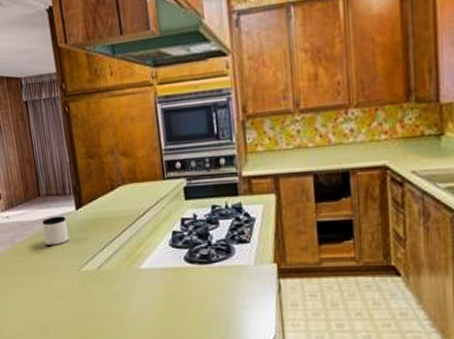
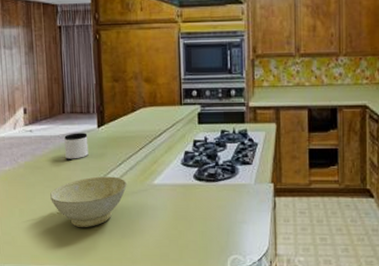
bowl: none [34,262,112,318] -> present [50,176,127,228]

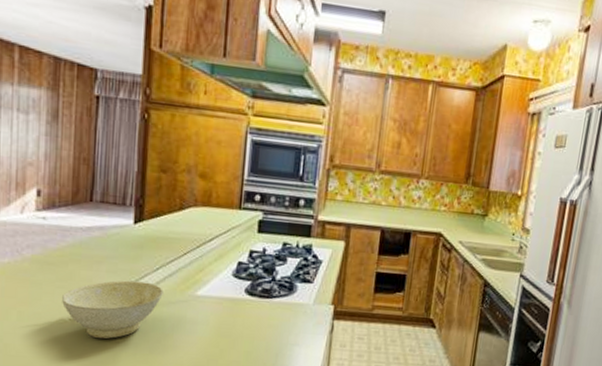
mug: present [64,133,89,160] -> none [87,226,120,259]

